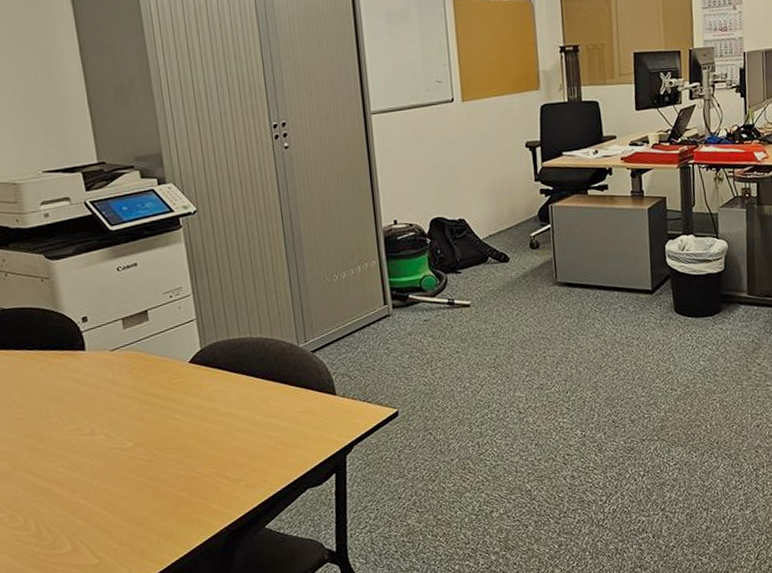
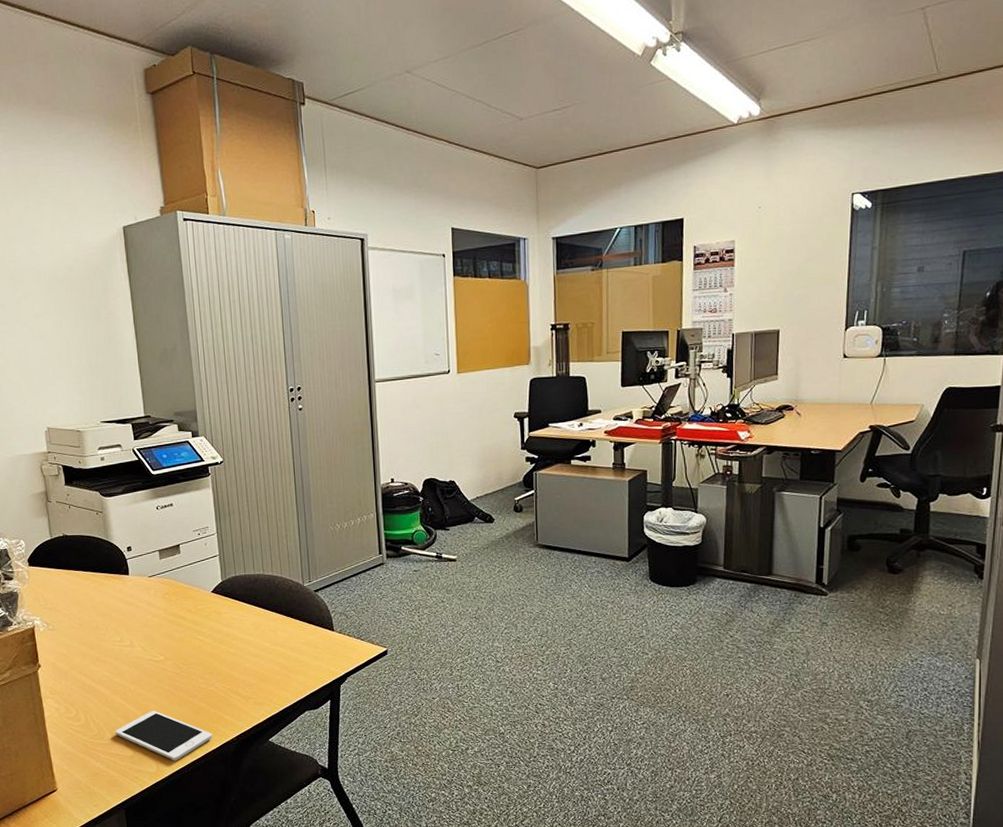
cell phone: none [74,507,197,564] -> present [115,710,212,761]

